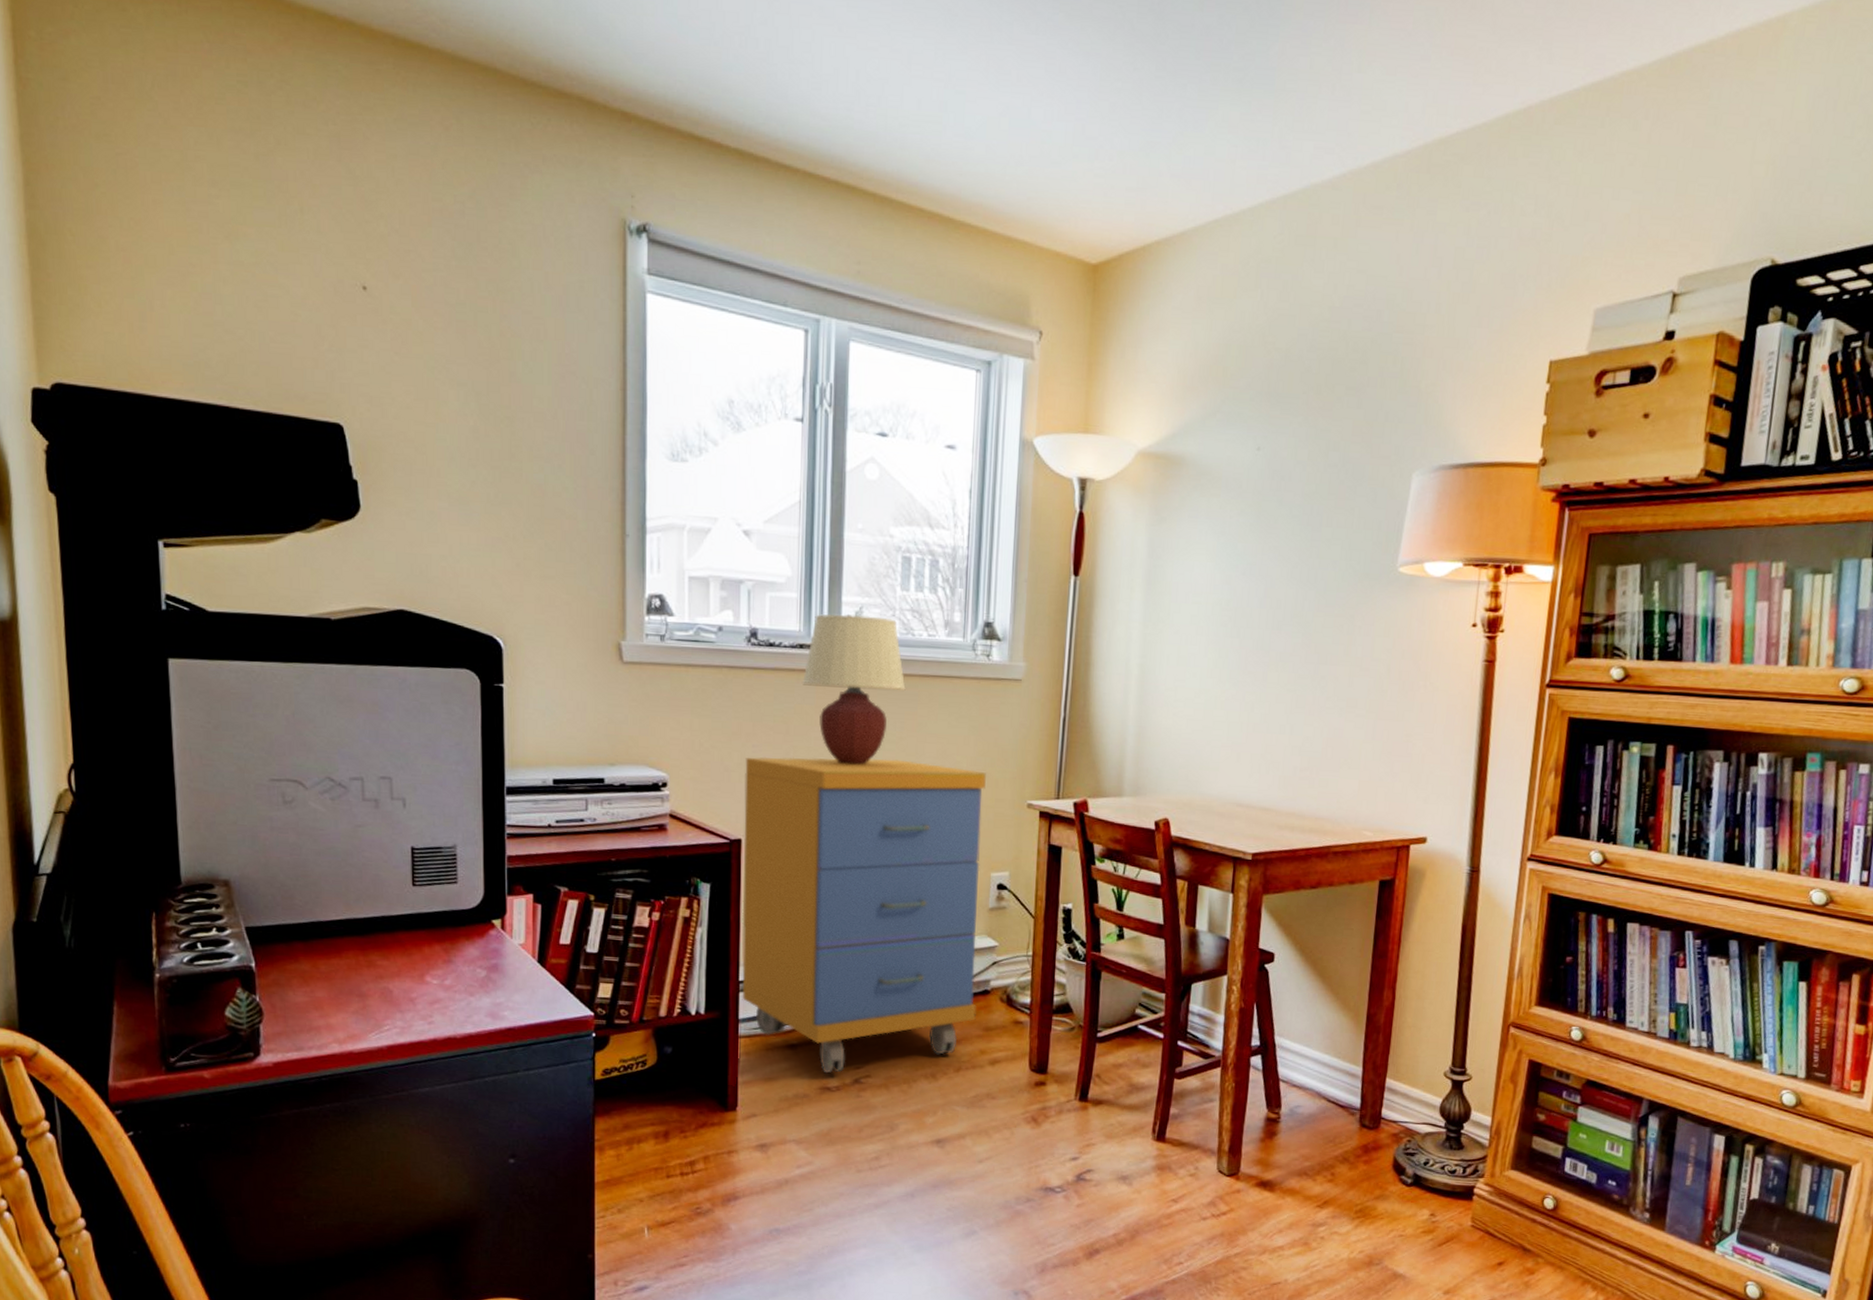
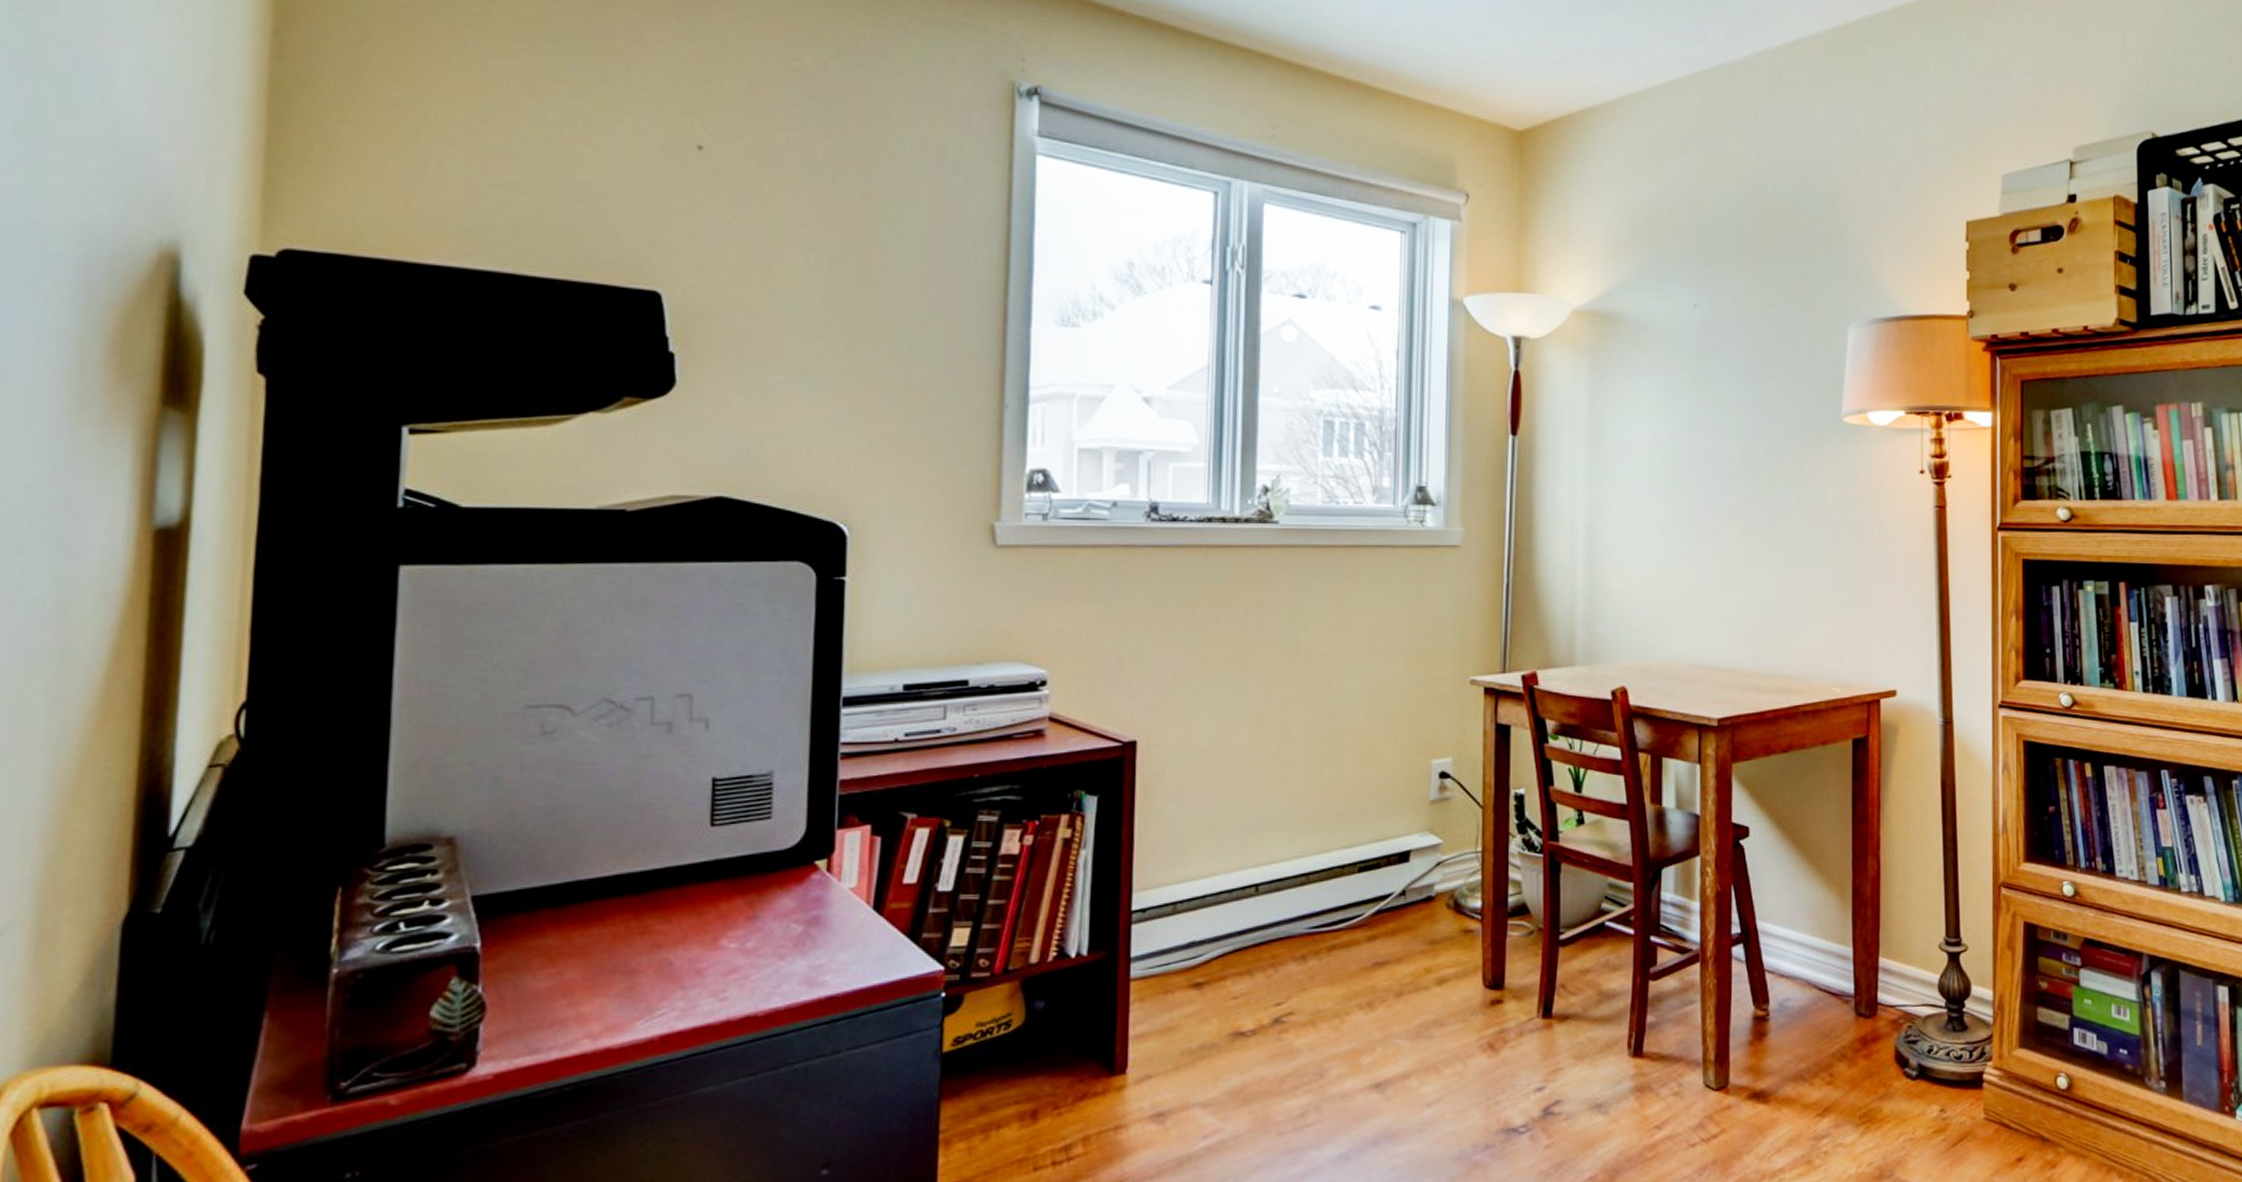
storage cabinet: present [742,756,986,1074] -> none [1135,639,1423,1015]
table lamp: present [801,614,906,765] -> none [1209,483,1330,647]

